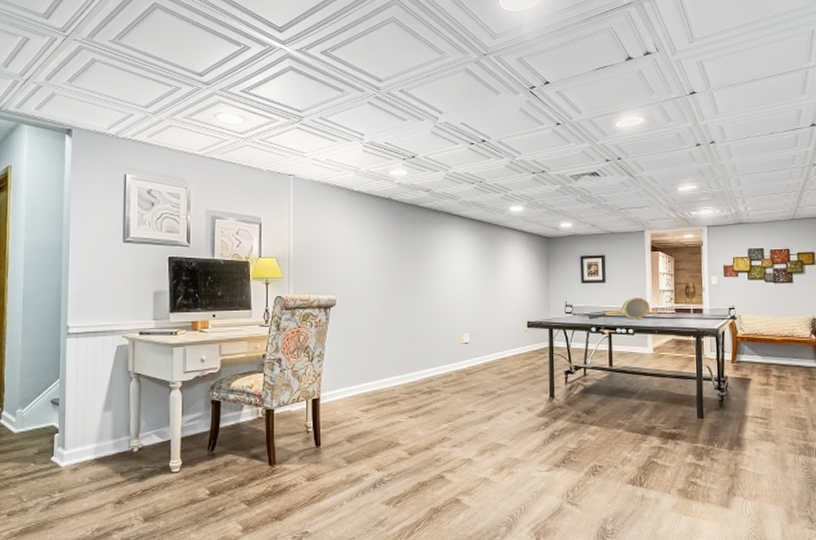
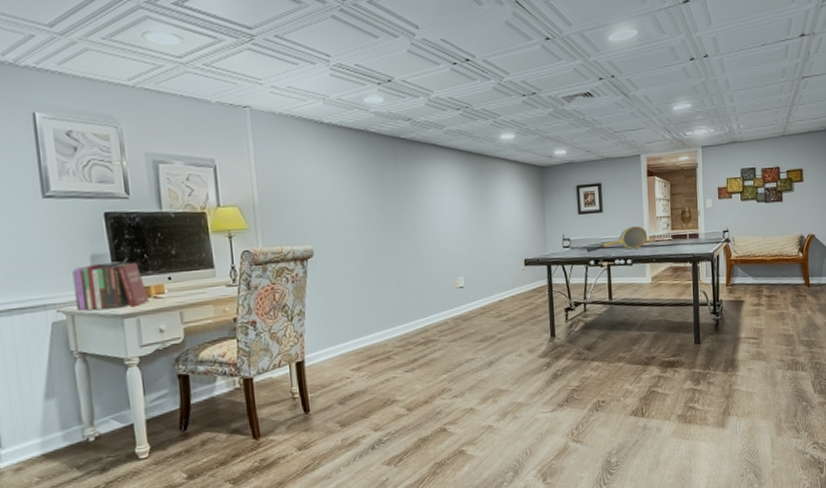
books: none [137,298,196,338] -> present [72,261,150,311]

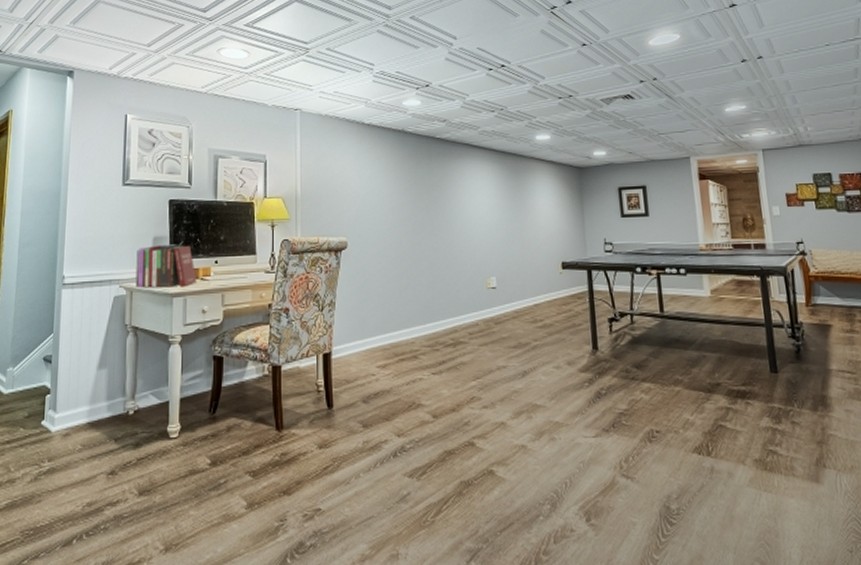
tennis racket: present [587,226,648,253] -> none [632,232,704,259]

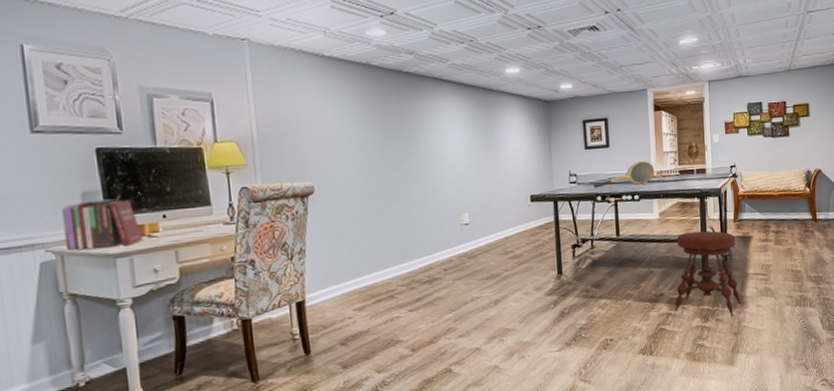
tennis racket: none [632,232,704,259] -> present [593,161,655,188]
stool: none [734,314,824,421] -> present [674,230,741,317]

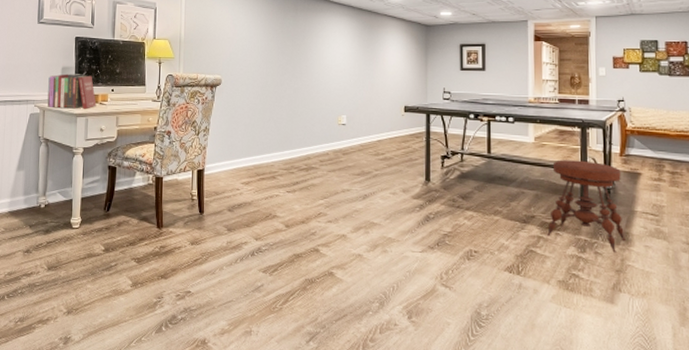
tennis racket: present [593,161,655,188] -> none [467,86,532,108]

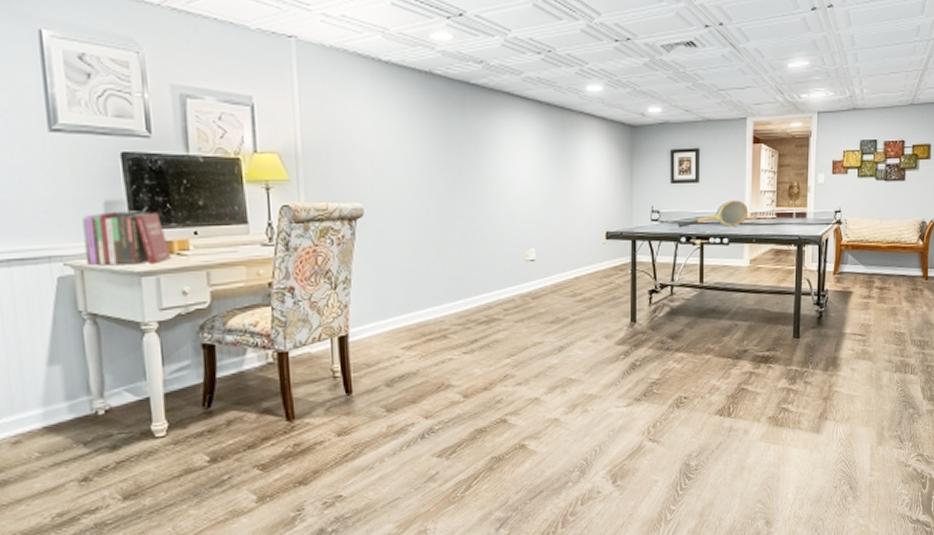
tennis racket: none [467,86,532,108] -> present [678,200,749,228]
stool: present [546,160,626,253] -> none [758,282,834,380]

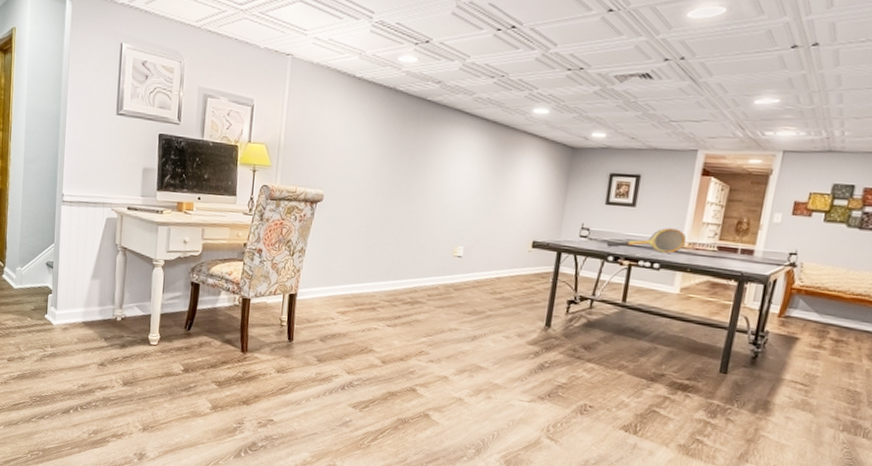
books: present [82,210,172,266] -> none [126,175,181,218]

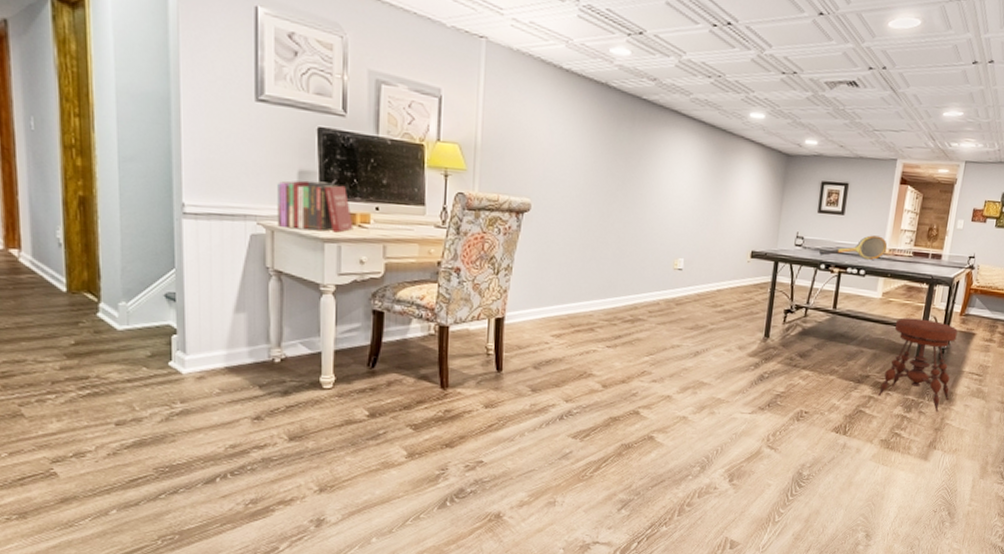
books: none [126,175,181,218] -> present [277,180,354,233]
stool: none [674,315,776,422] -> present [877,317,958,412]

